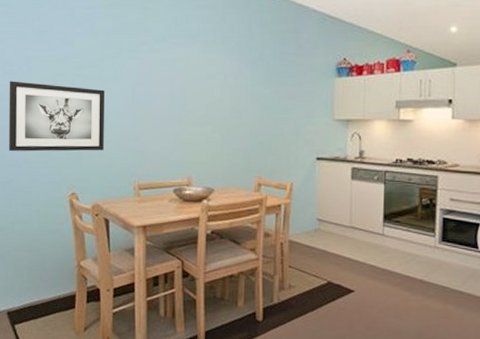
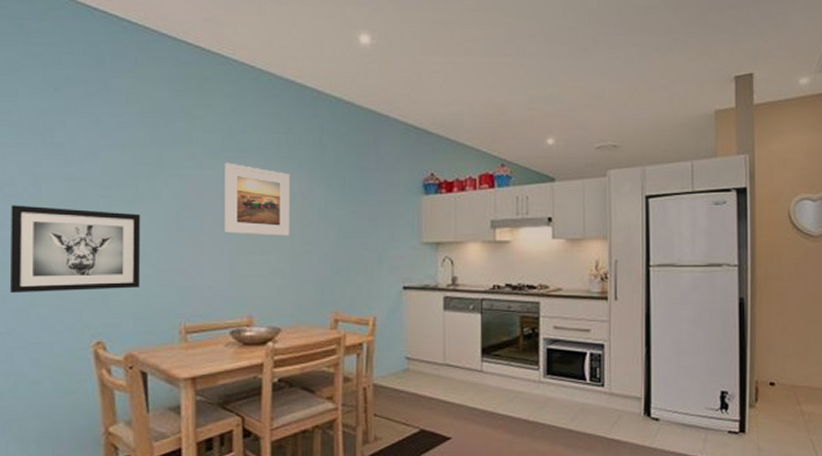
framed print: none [170,47,223,112] -> present [224,162,290,237]

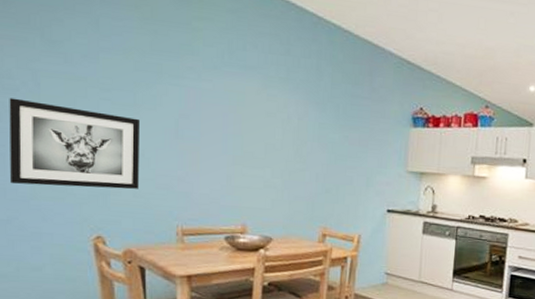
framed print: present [224,162,290,237] -> none [222,77,287,154]

